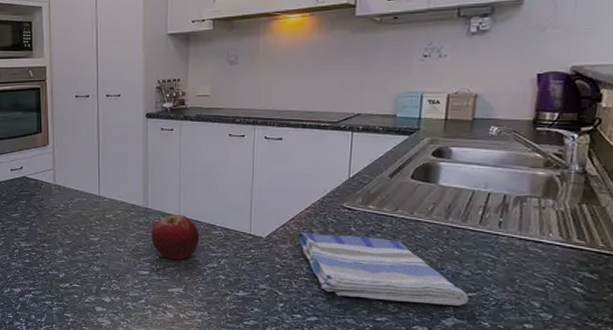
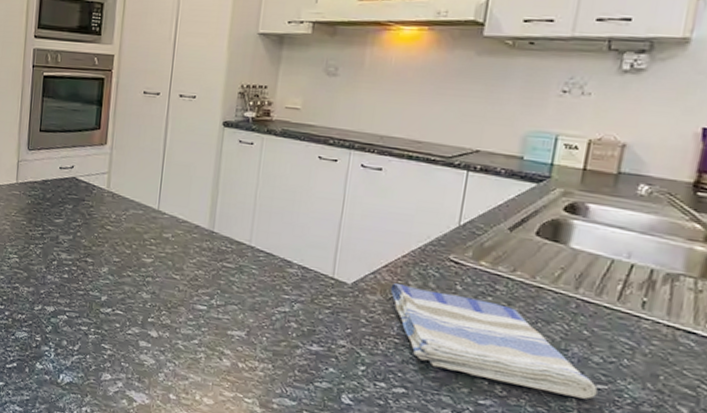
fruit: present [151,214,200,260] -> none [214,242,272,298]

